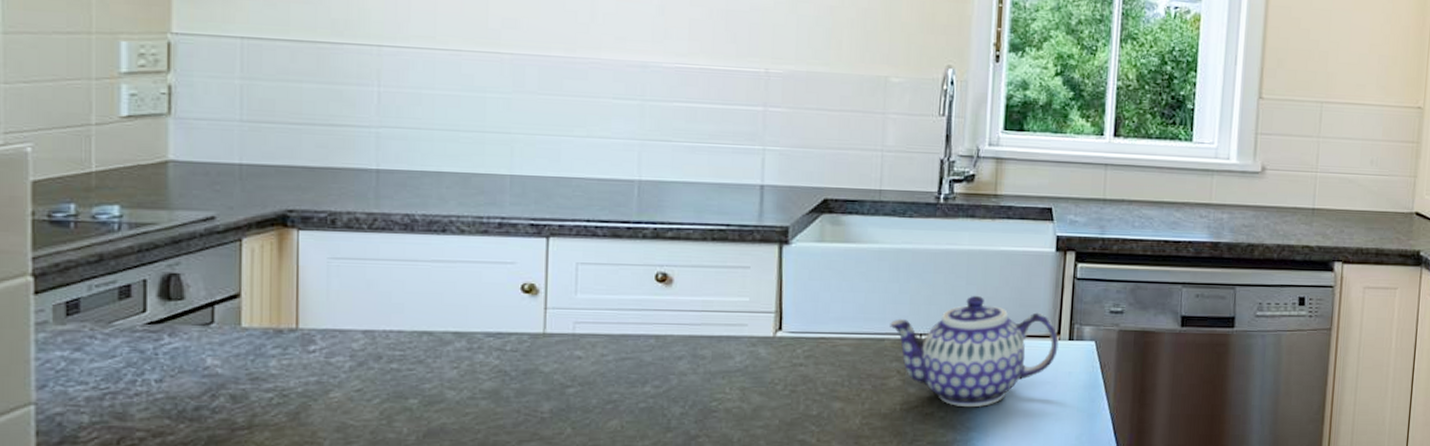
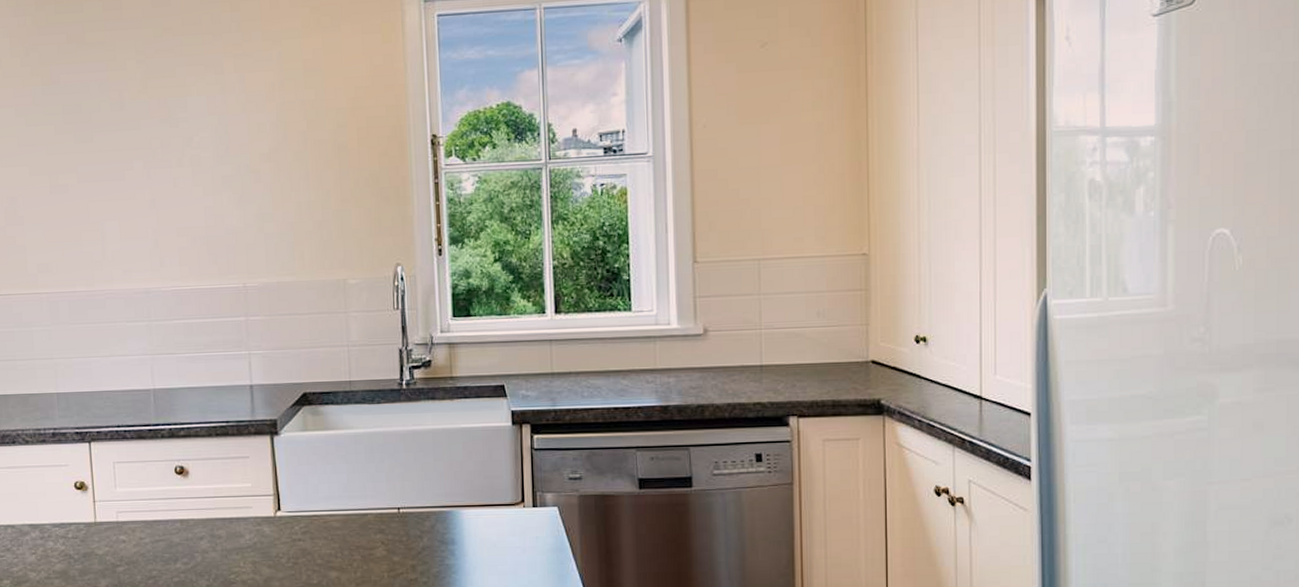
teapot: present [890,295,1059,408] -> none [371,470,524,573]

